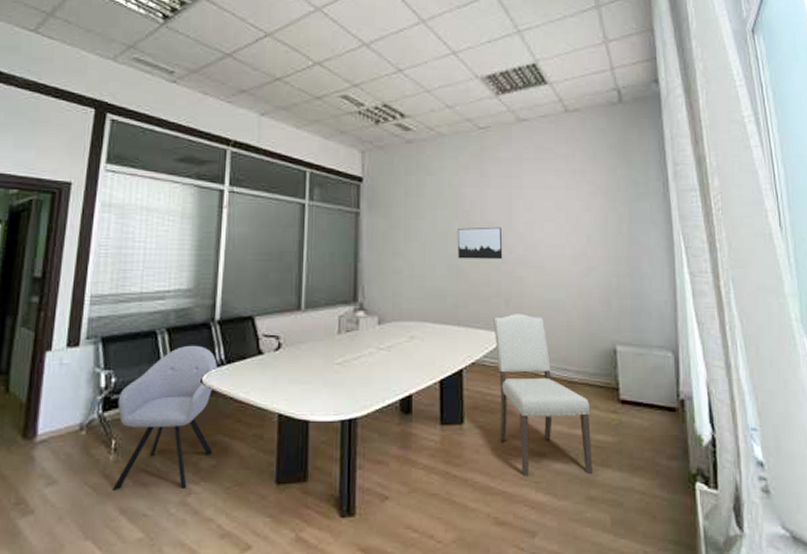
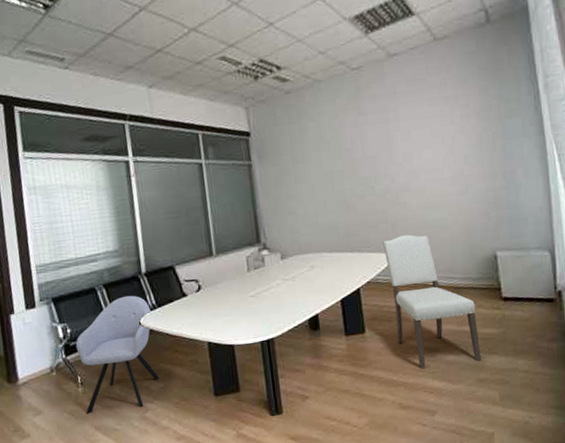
wall art: present [457,227,503,260] -> none [341,159,386,194]

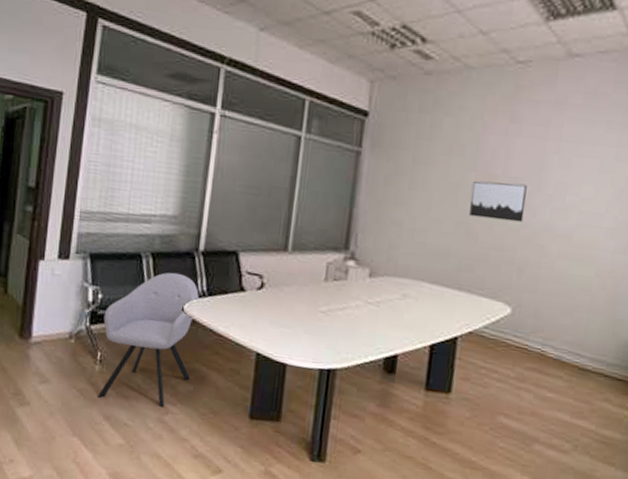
wall art: none [341,159,386,194] -> present [469,181,527,223]
chair: present [383,234,481,369] -> none [489,285,602,469]

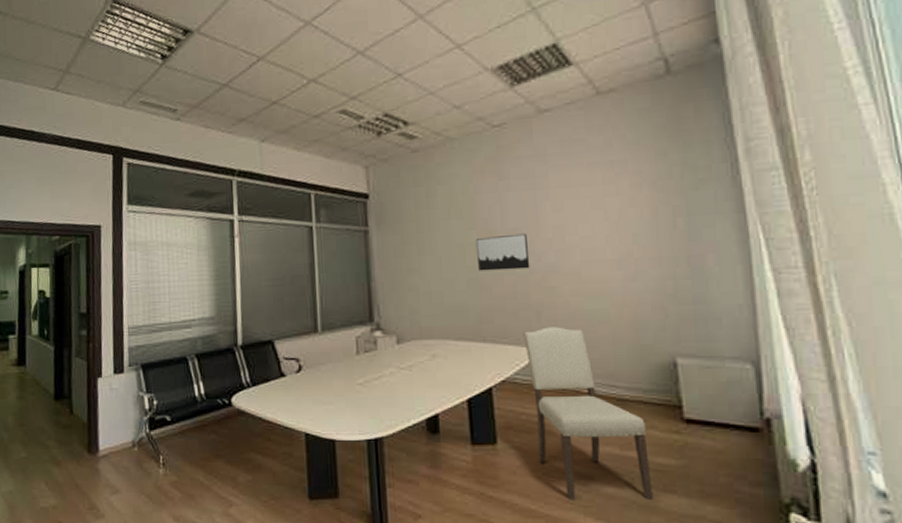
chair: present [98,272,199,408] -> none [161,369,247,502]
chair: none [489,285,602,469] -> present [523,327,653,501]

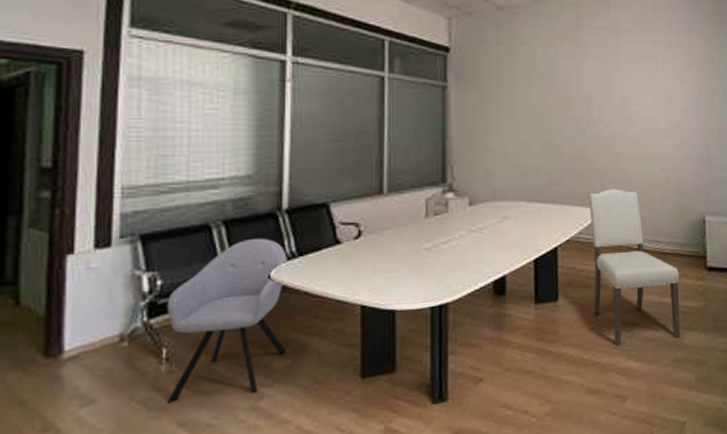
chair: none [161,369,247,502] -> present [166,237,287,405]
wall art: present [475,233,530,271] -> none [552,100,599,135]

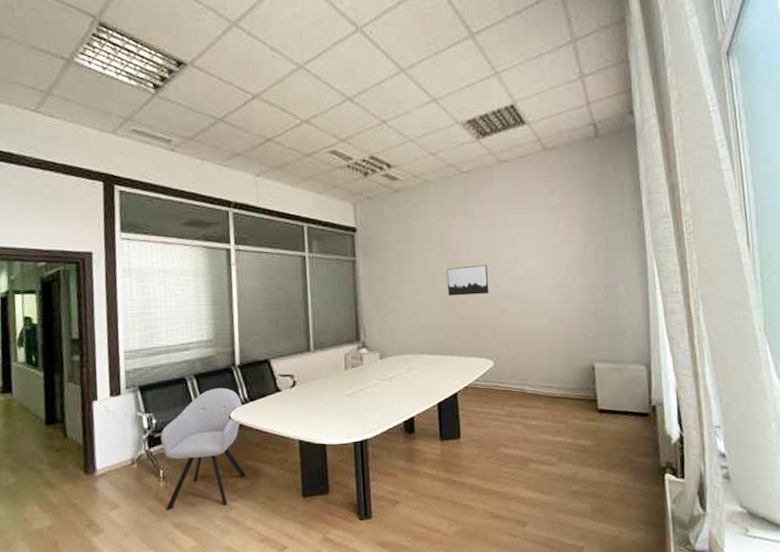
wall art: none [552,100,599,135] -> present [446,264,489,296]
chair: present [588,189,681,347] -> none [483,341,575,479]

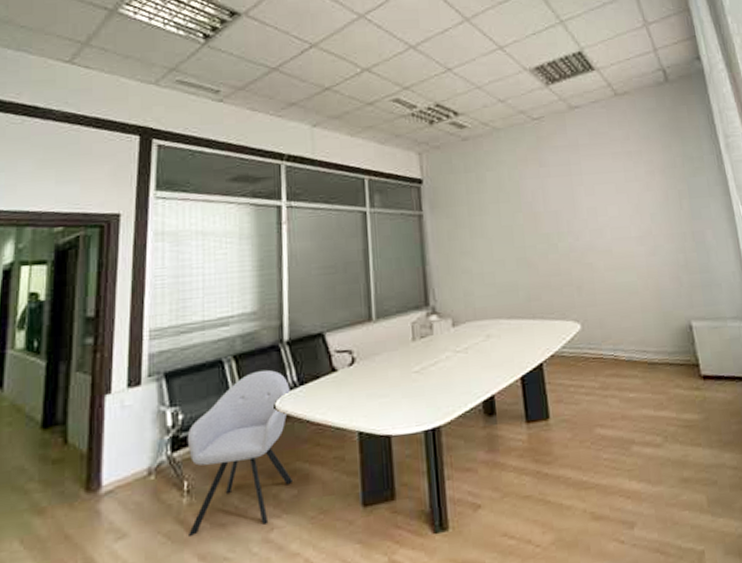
wall art: present [446,264,489,296] -> none [522,215,570,251]

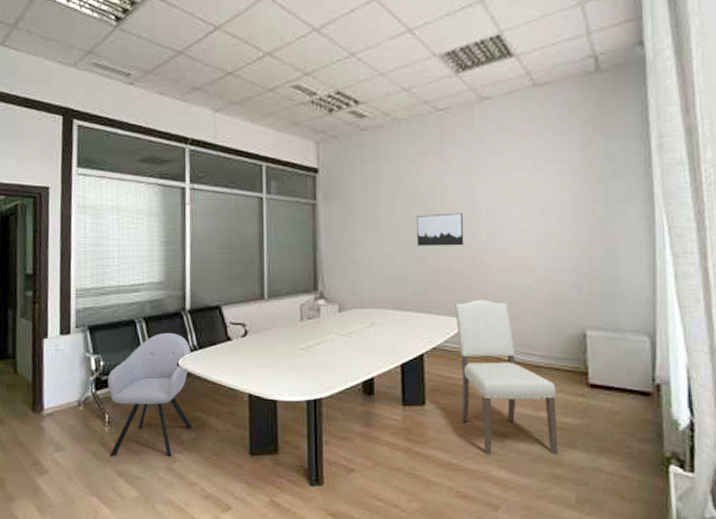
wall art: none [522,215,570,251] -> present [416,212,464,246]
chair: none [567,300,684,466] -> present [455,300,558,455]

